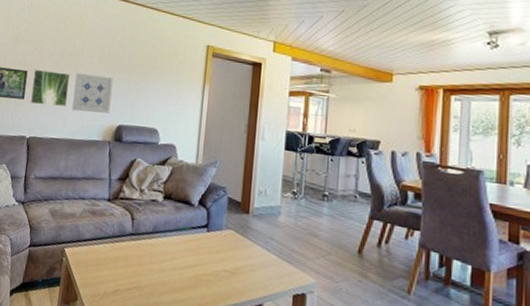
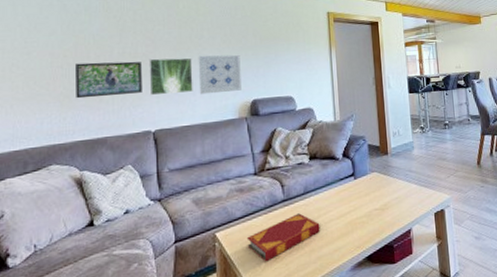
hardback book: none [90,251,164,291] -> present [246,213,320,262]

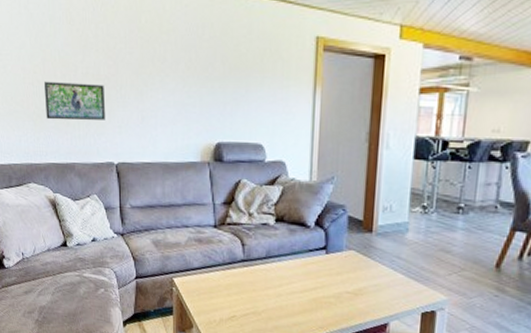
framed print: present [149,57,193,96] -> none [111,82,155,126]
wall art: present [198,54,242,95] -> none [160,83,206,131]
hardback book: present [246,213,320,262] -> none [203,277,281,318]

